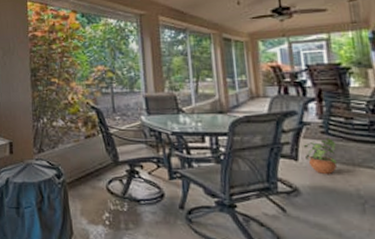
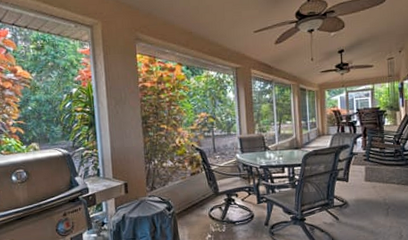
potted plant: present [304,138,338,174] -> none [353,164,374,190]

